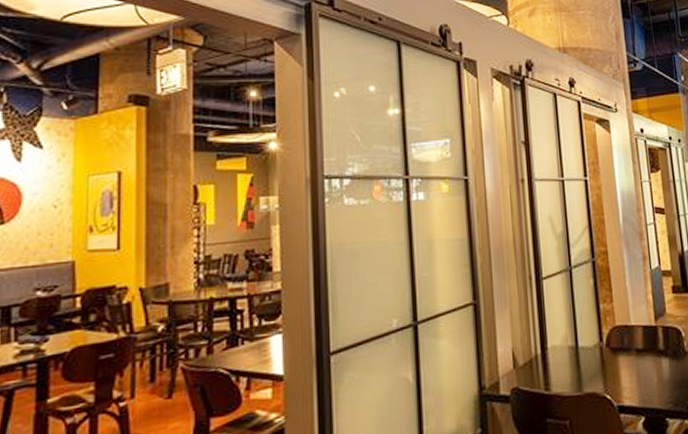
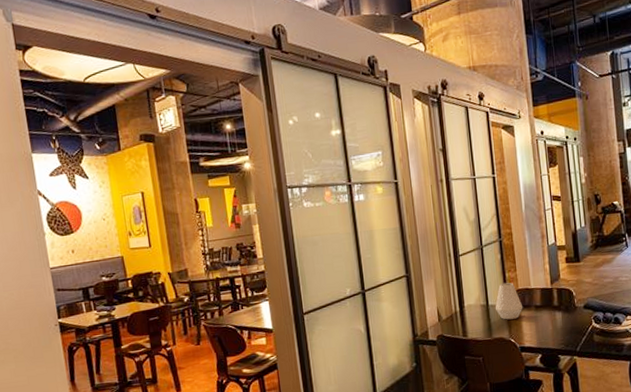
vase: none [586,317,622,368] -> present [495,282,523,320]

